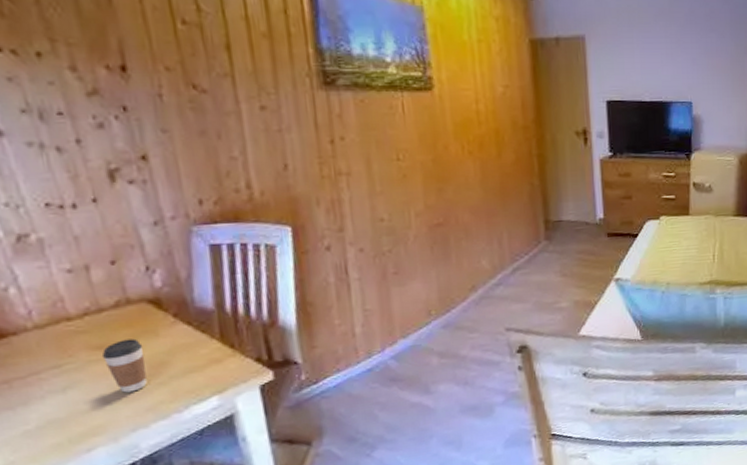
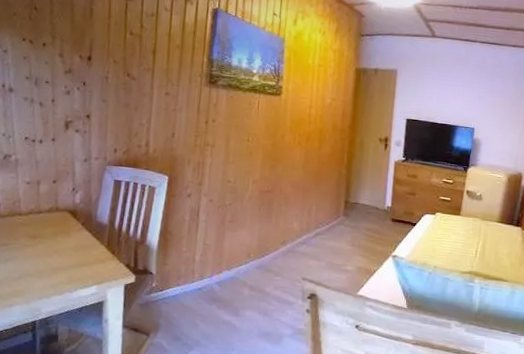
coffee cup: present [101,338,147,393] -> none [33,234,59,272]

